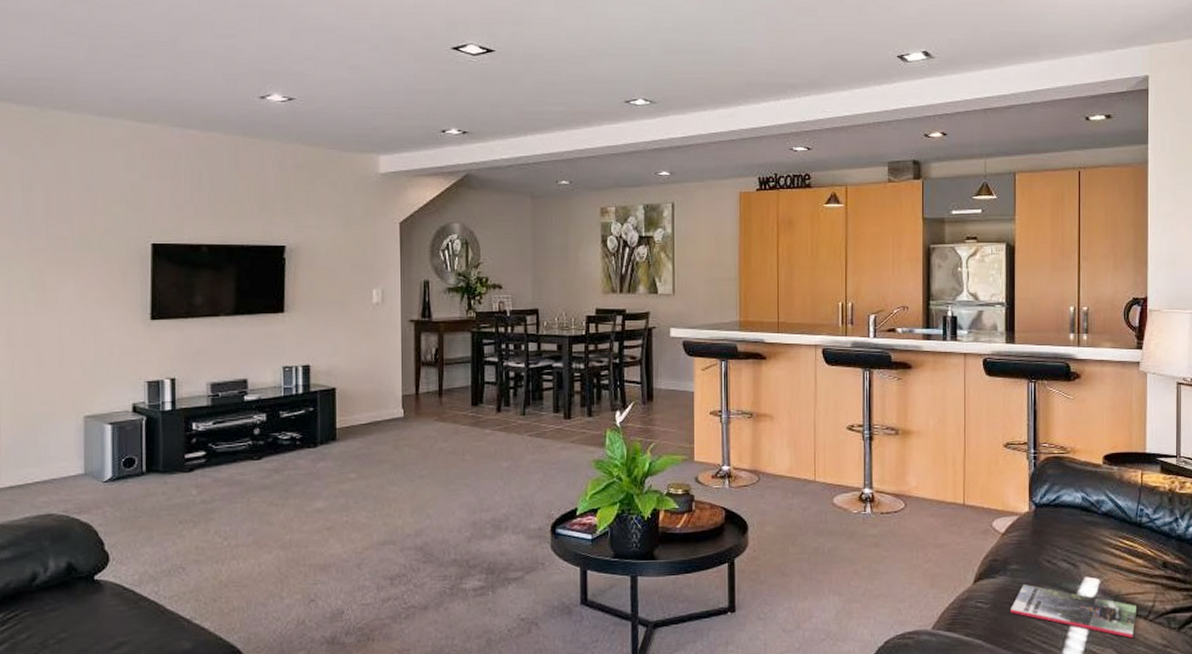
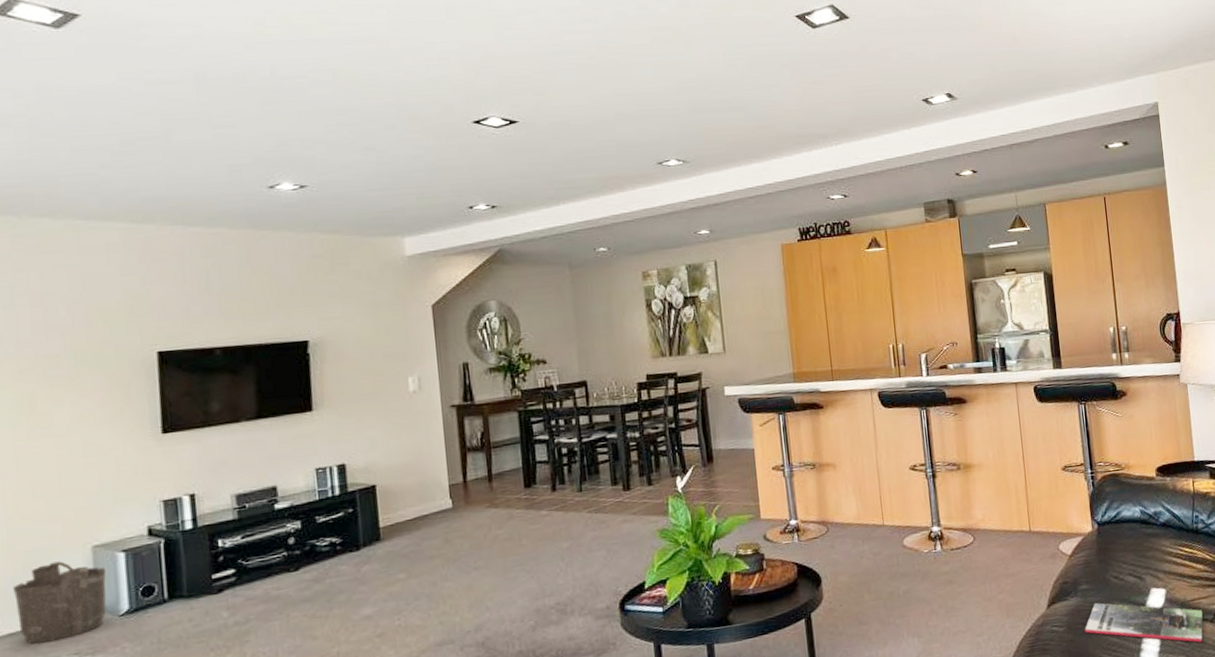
bucket: none [16,426,95,498] -> present [13,561,107,644]

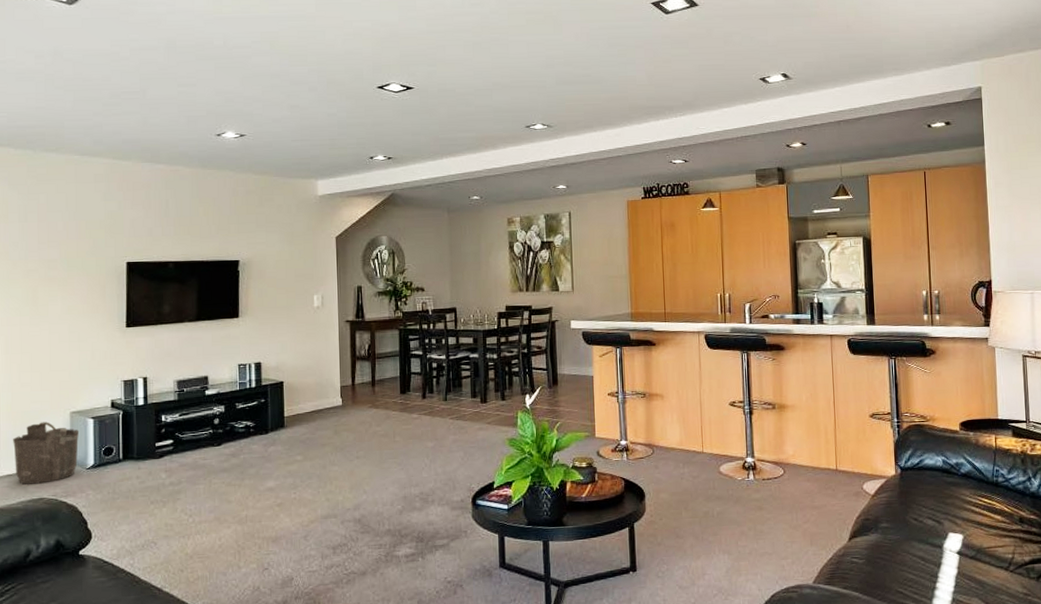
magazine: present [1084,603,1203,643] -> none [882,541,998,587]

